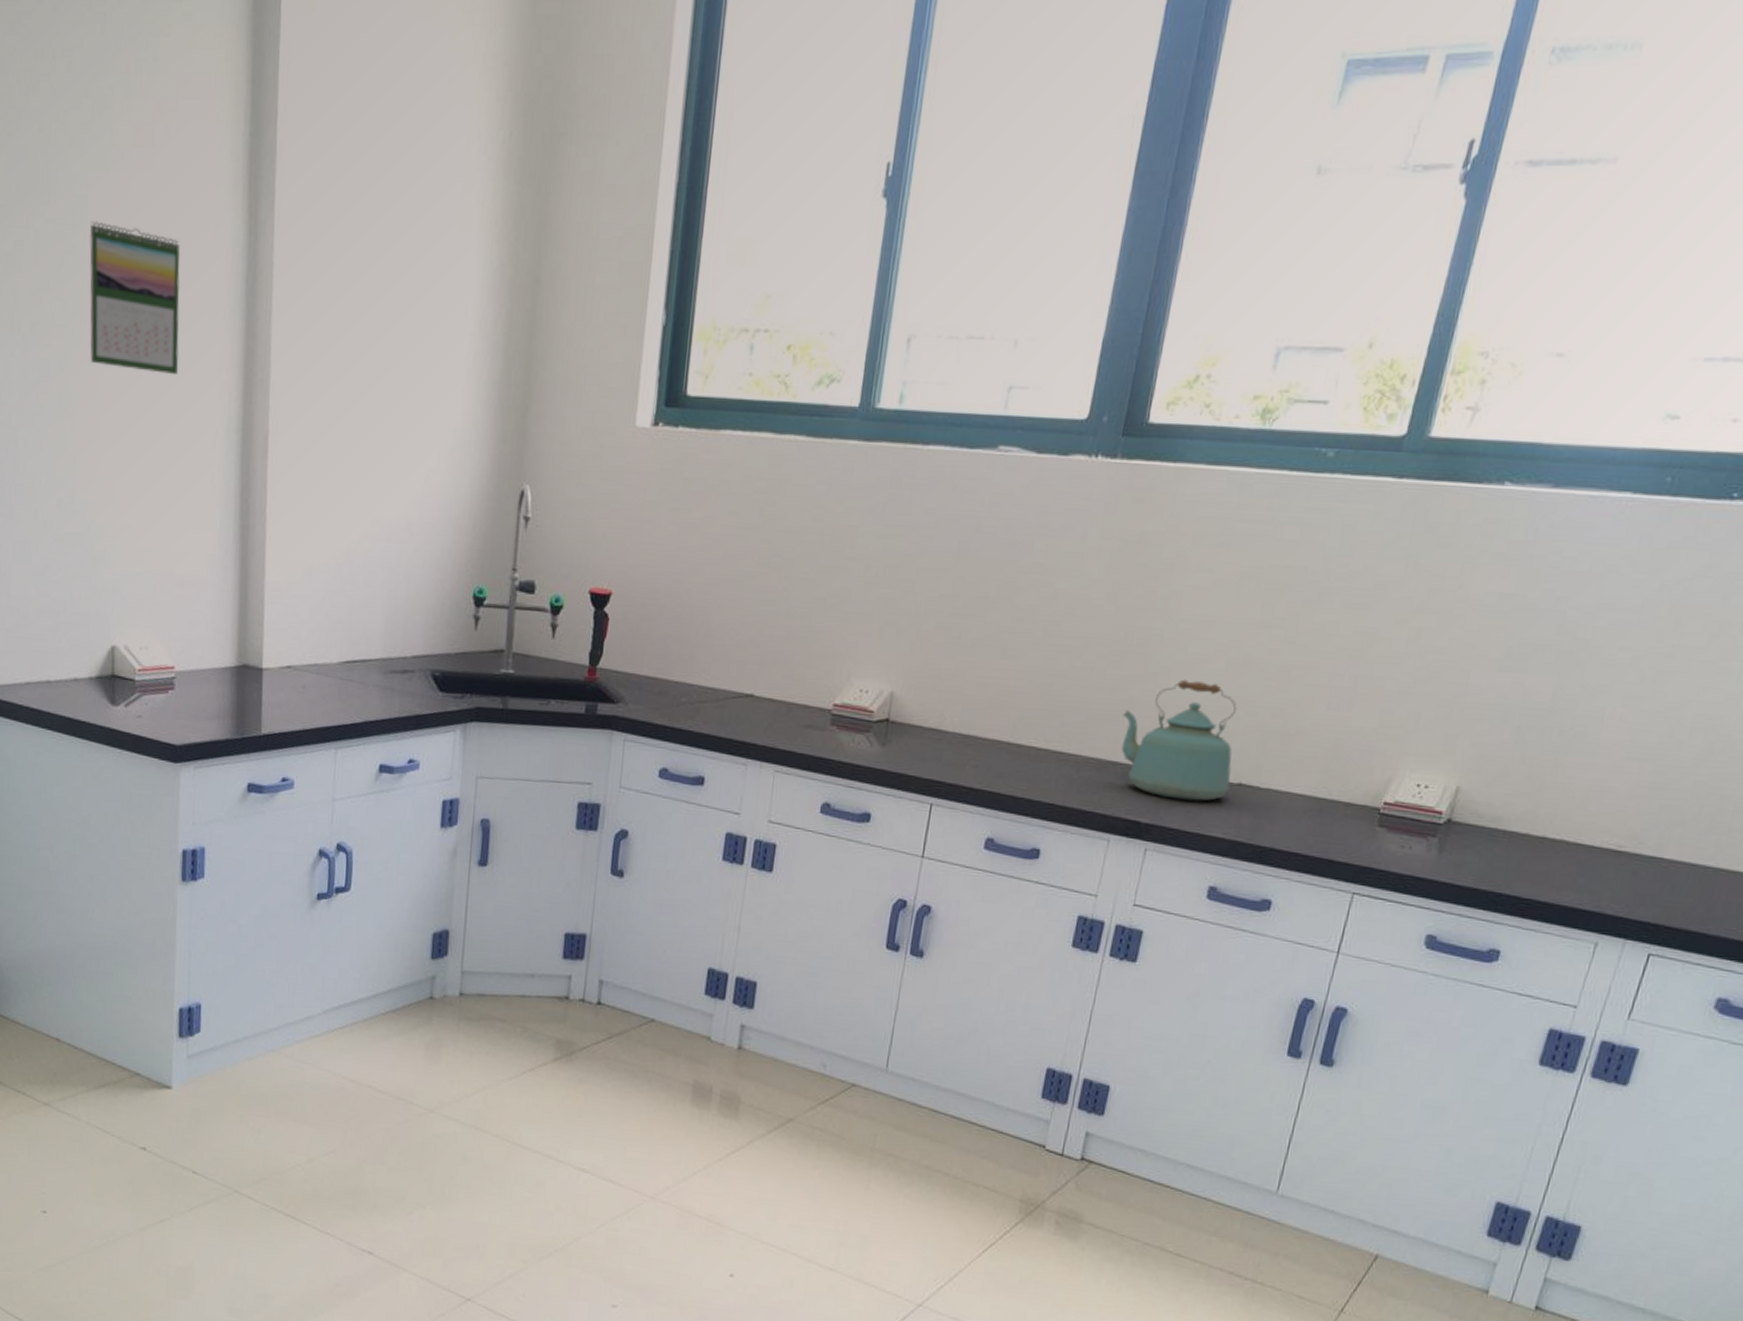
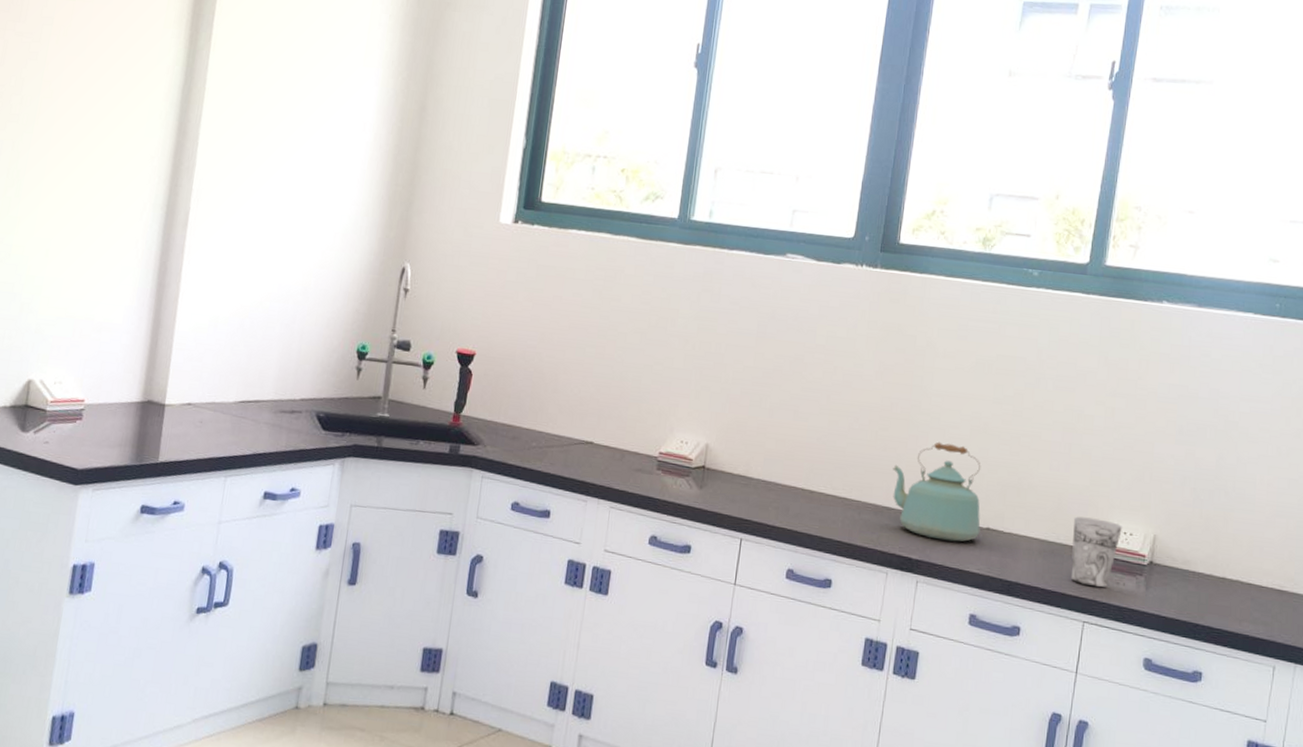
calendar: present [89,221,181,374] -> none [39,36,129,159]
cup: none [1342,766,1417,853] -> present [1071,516,1123,588]

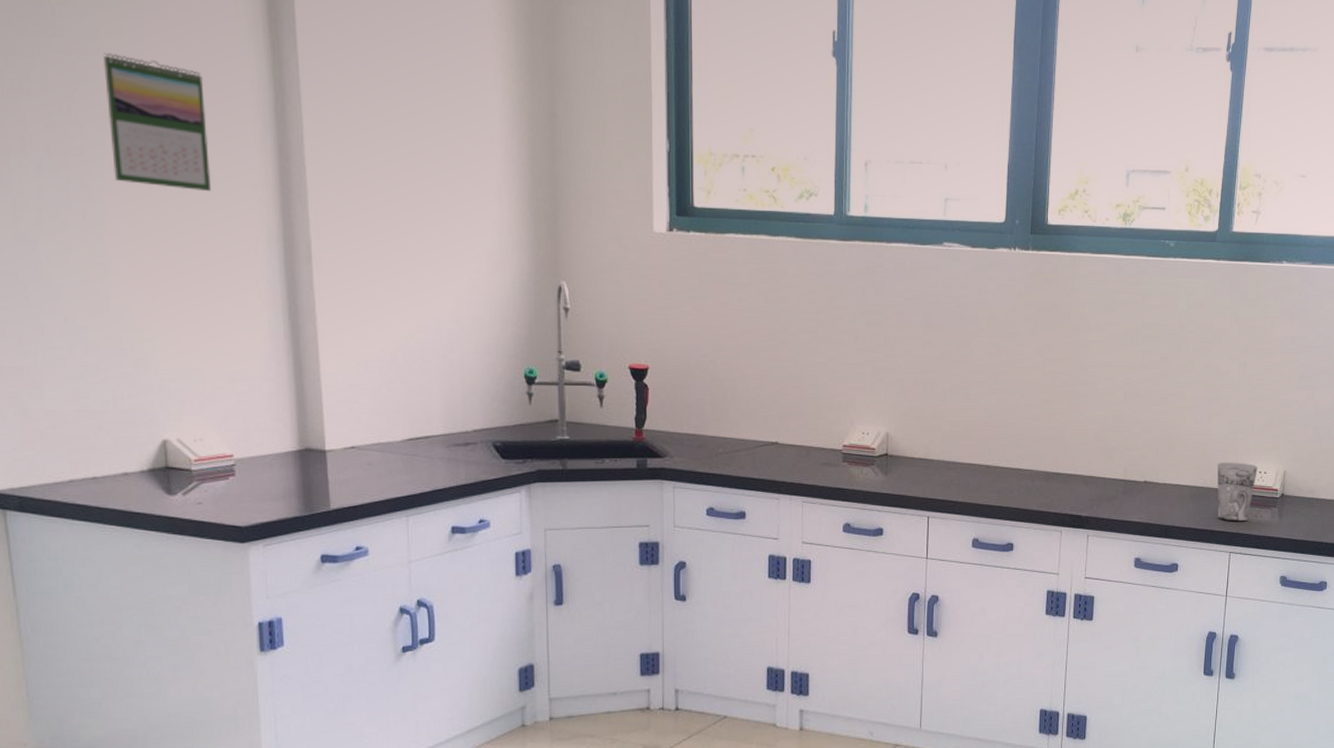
calendar: none [39,36,129,159] -> present [104,52,211,191]
kettle: present [893,441,981,542] -> none [1059,408,1139,497]

